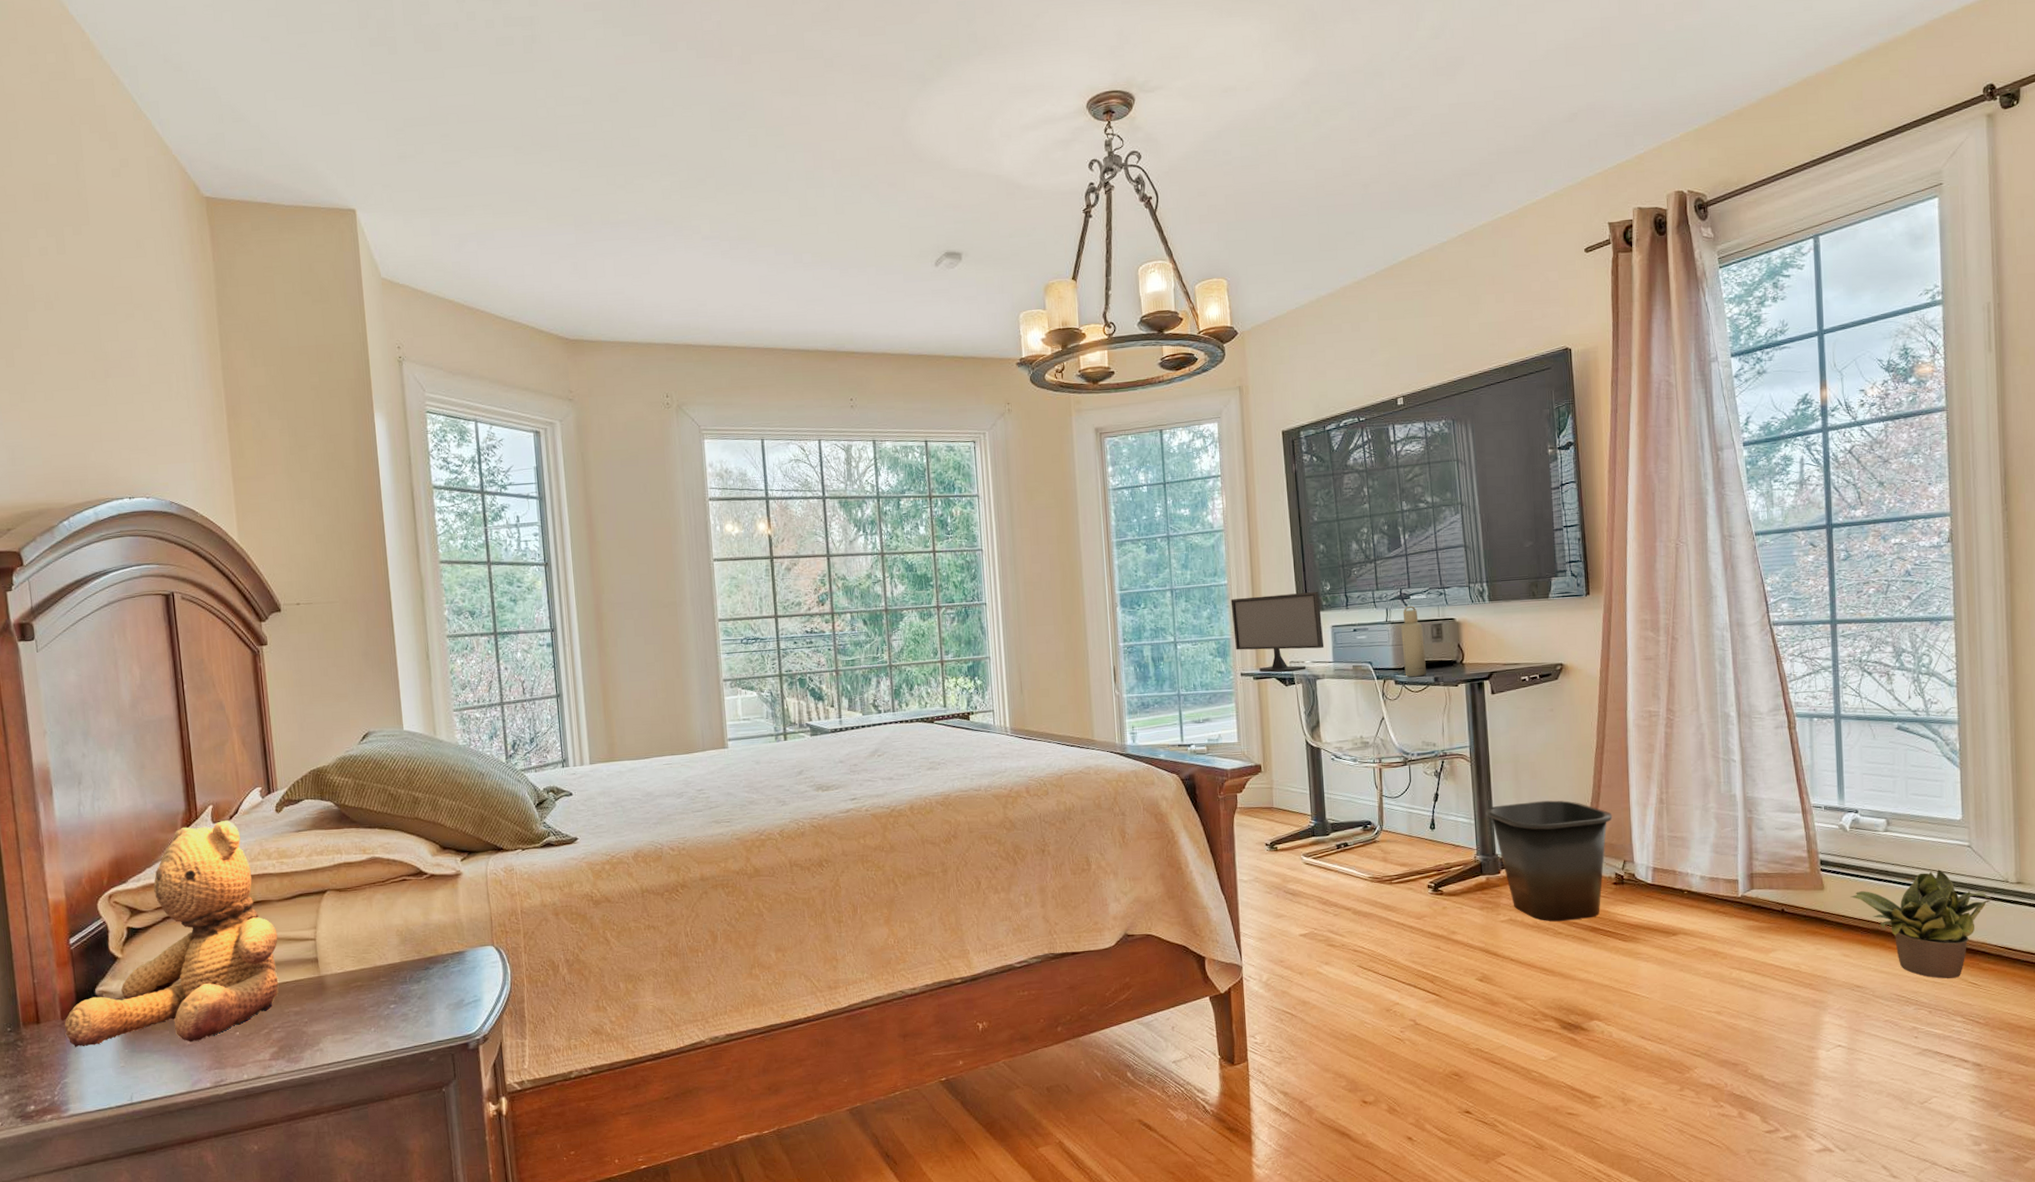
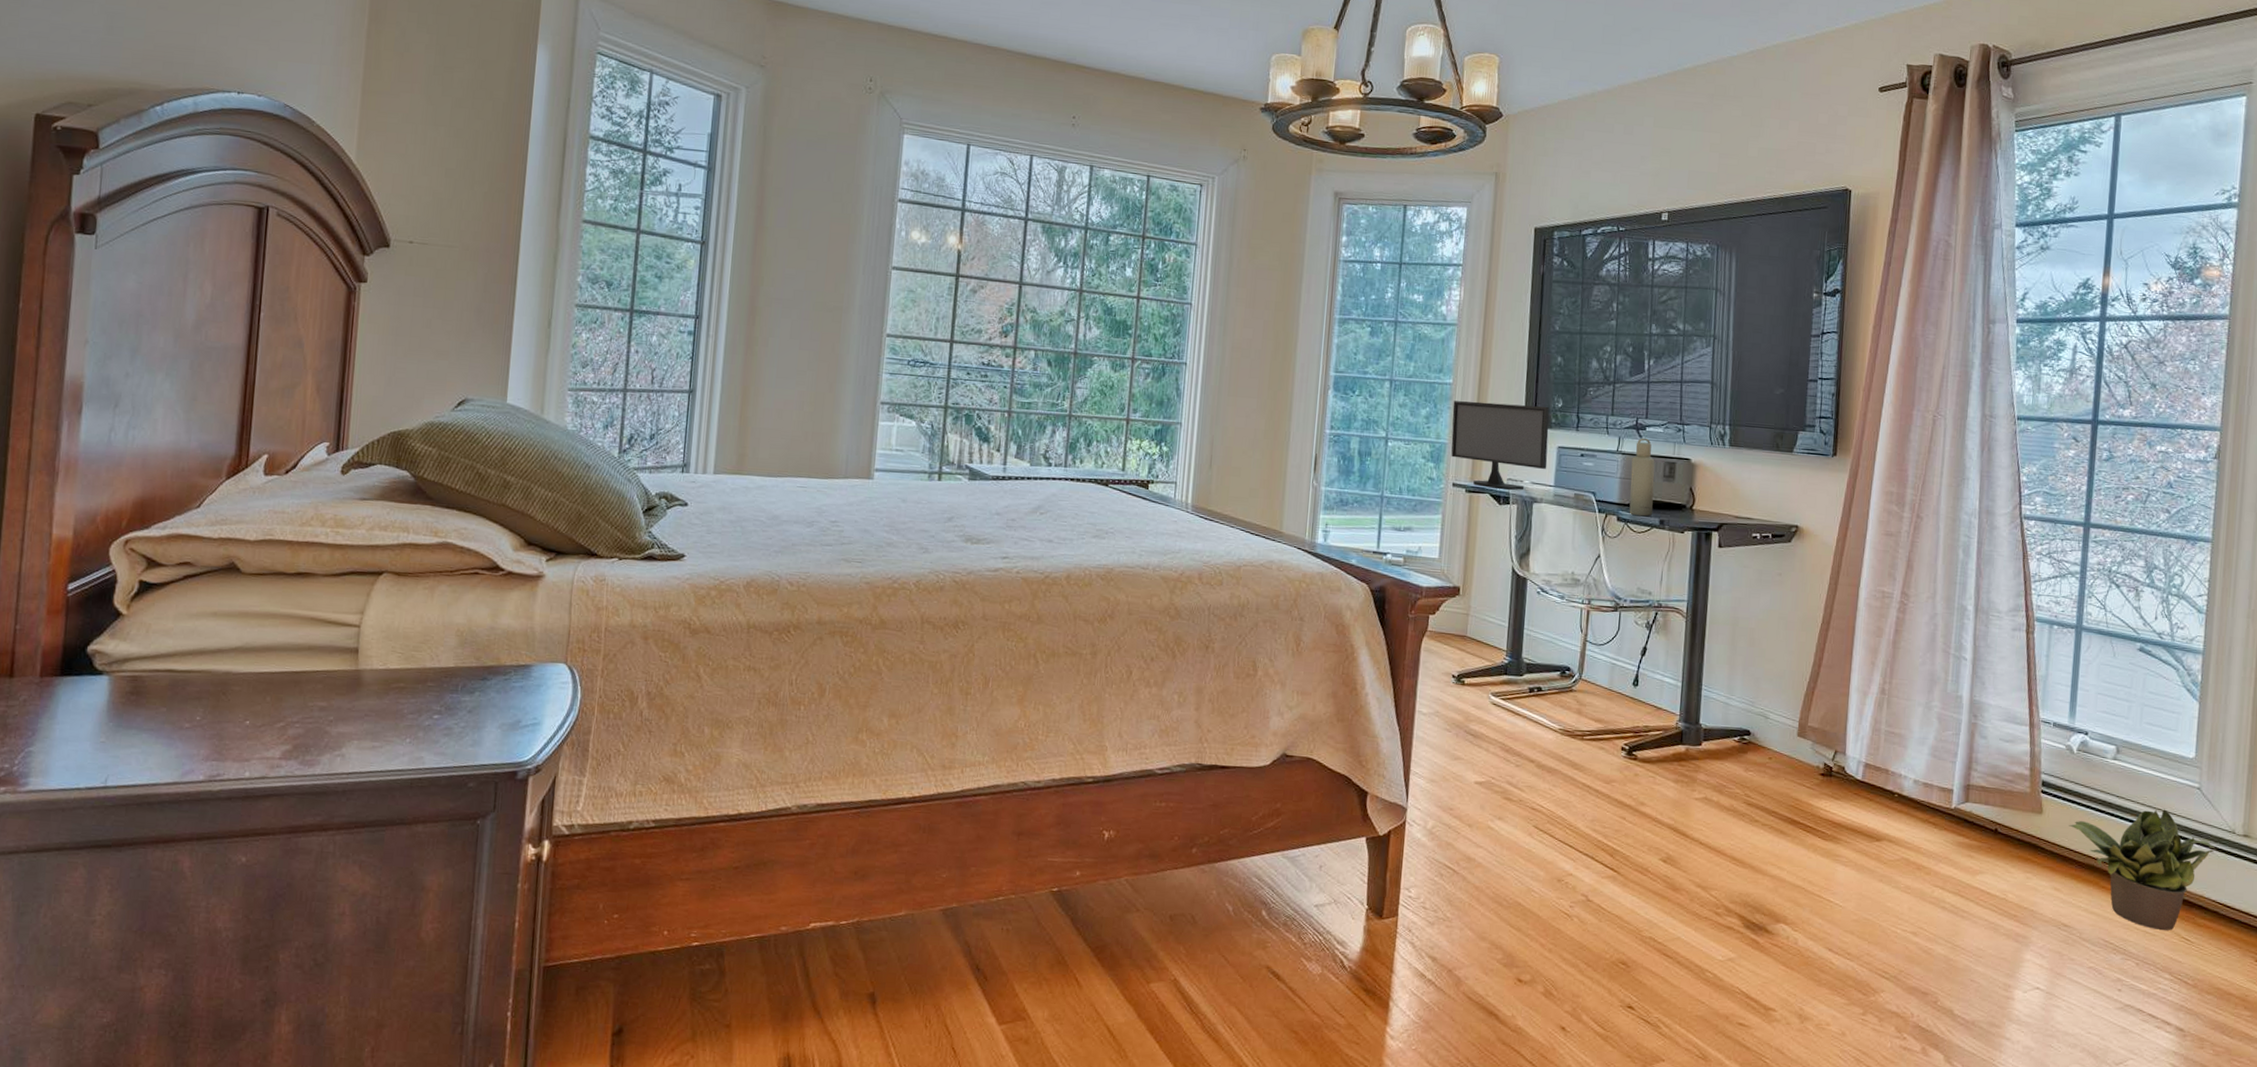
teddy bear: present [64,820,279,1048] -> none [42,474,317,725]
waste bin: present [1485,800,1613,922] -> none [1694,670,1830,809]

